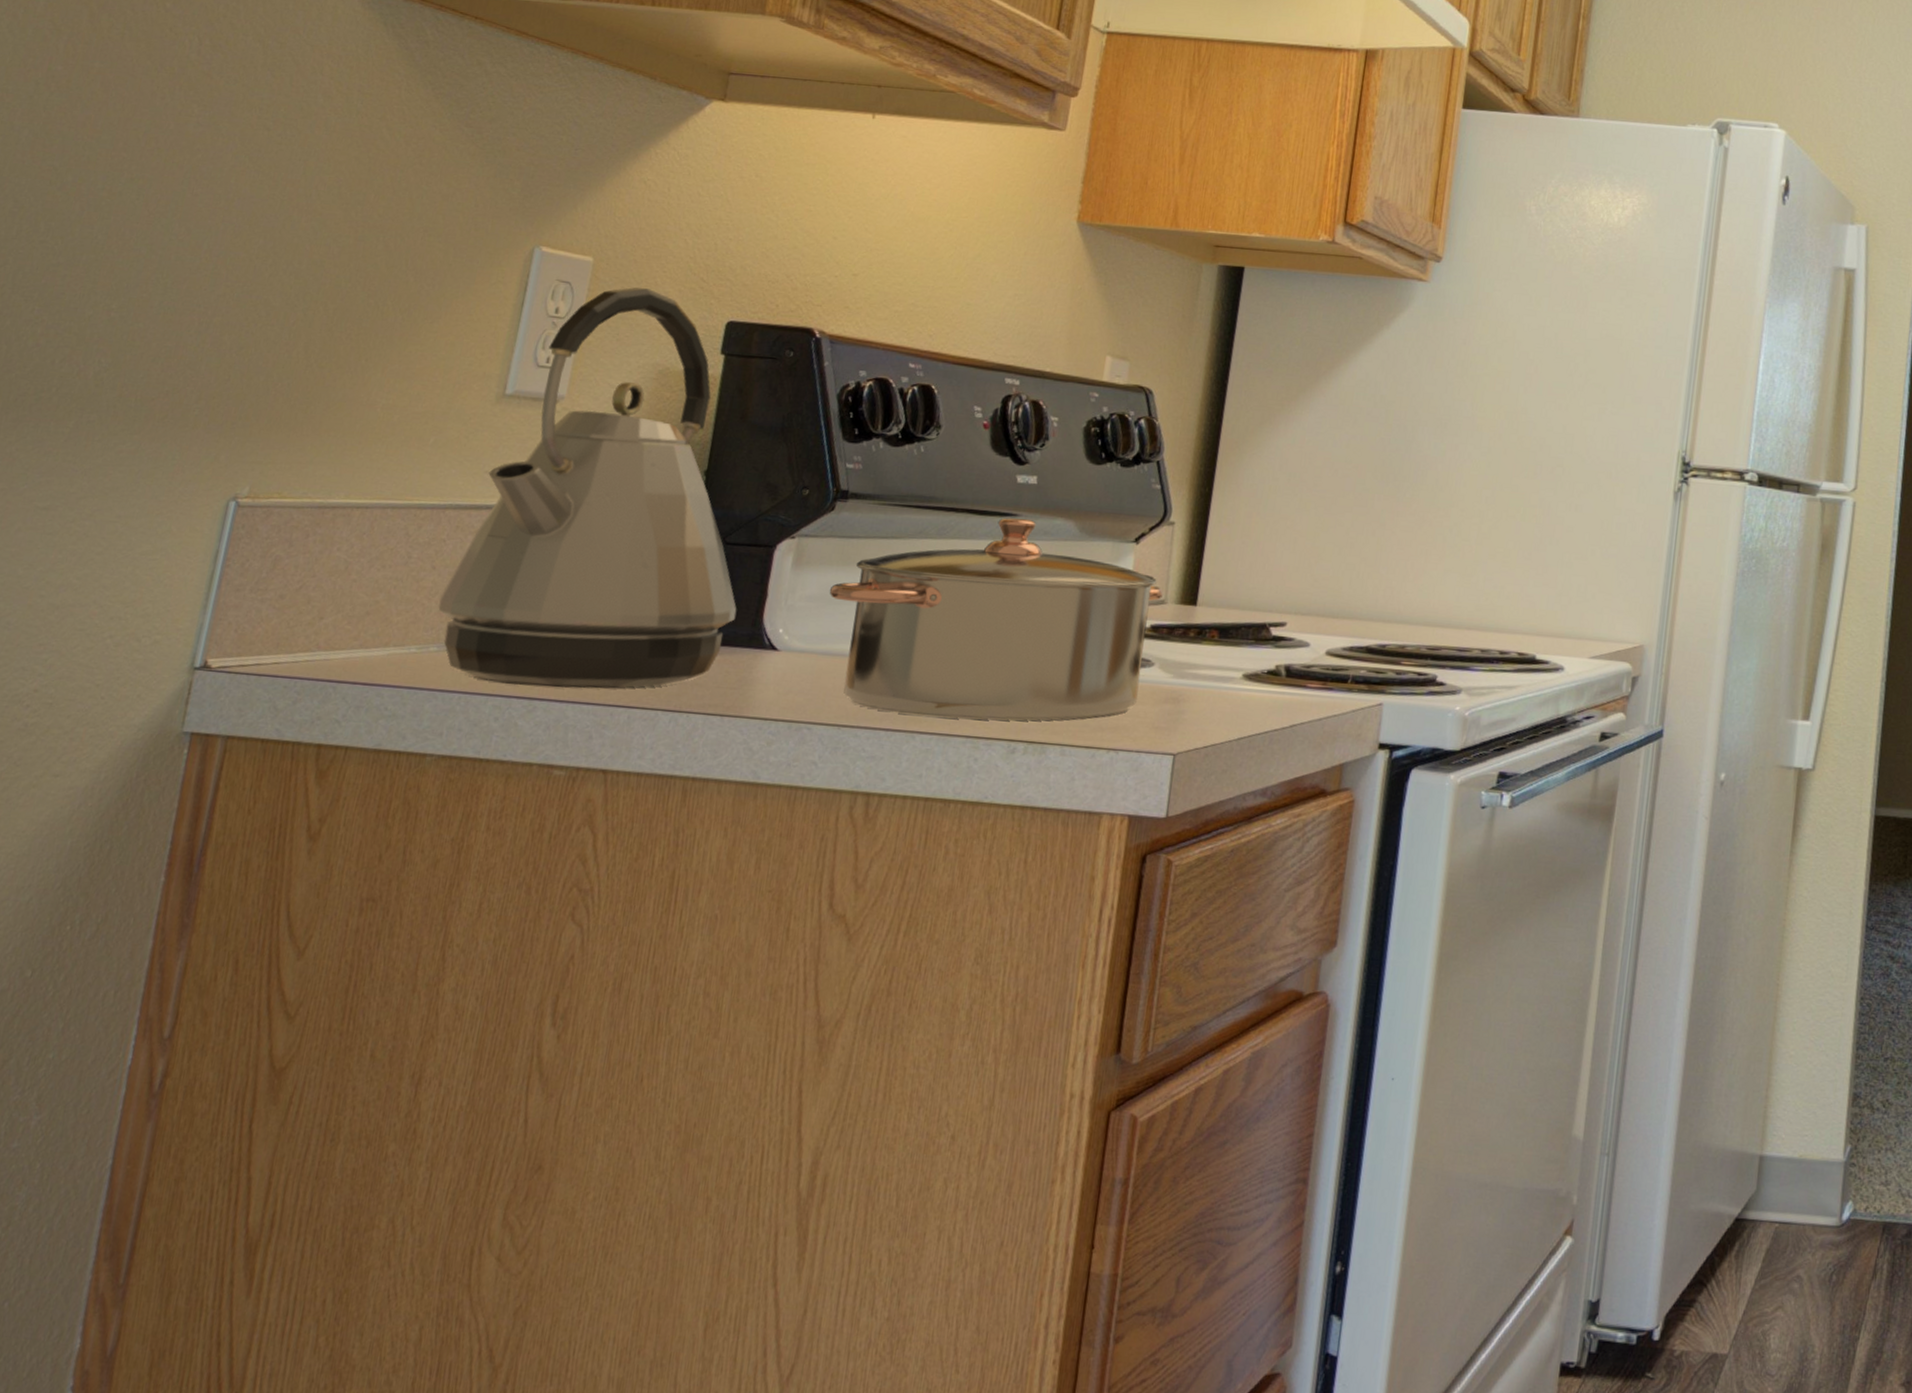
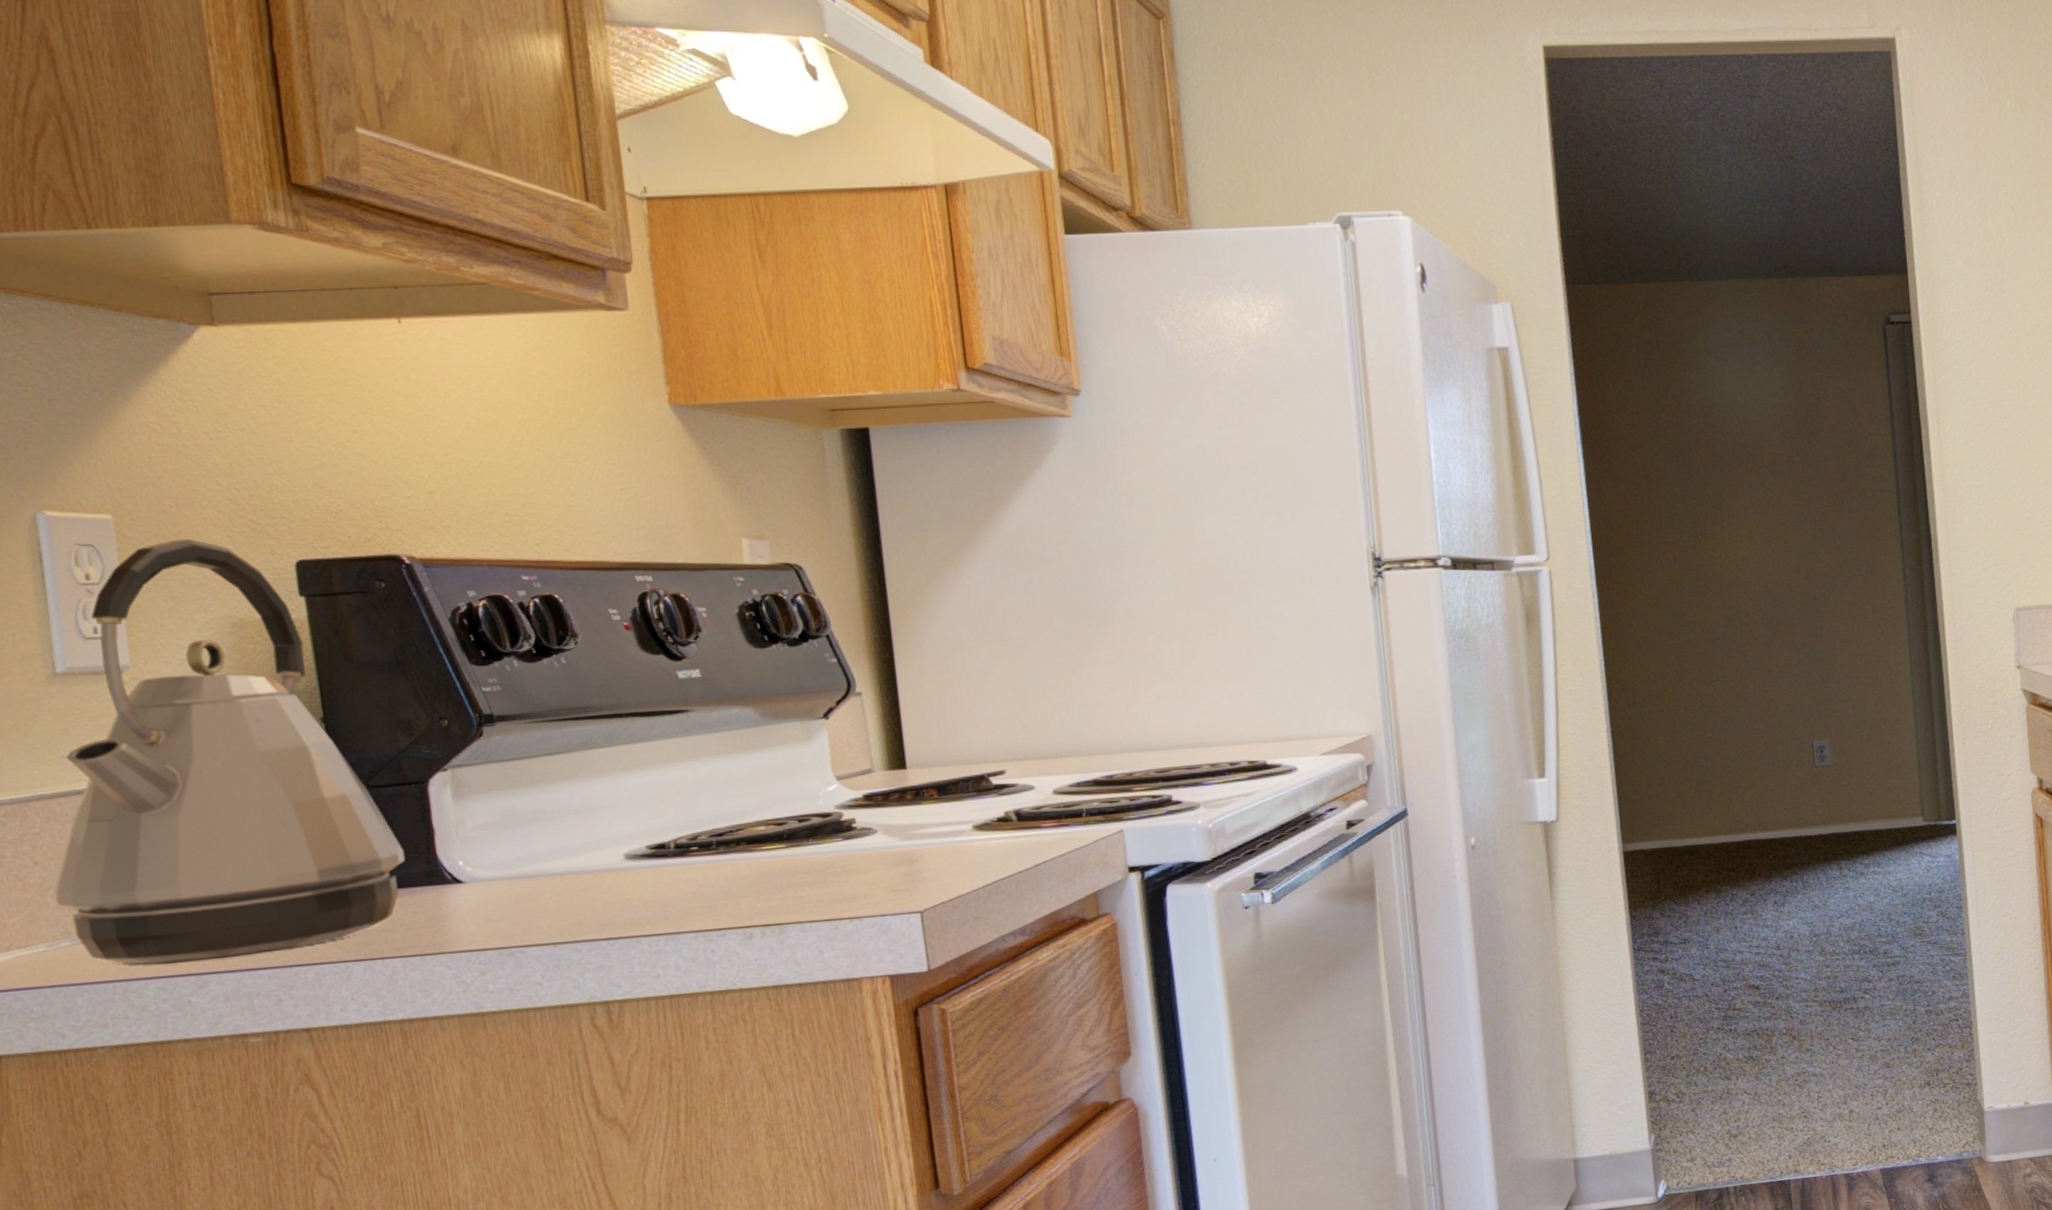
cooking pot: present [829,518,1164,721] -> none [502,712,869,923]

